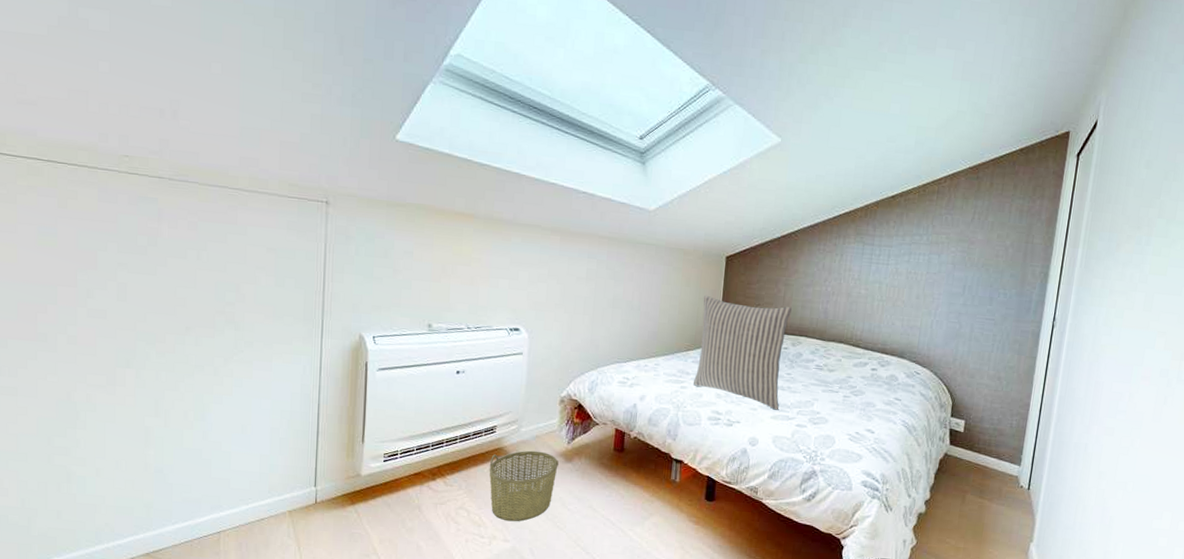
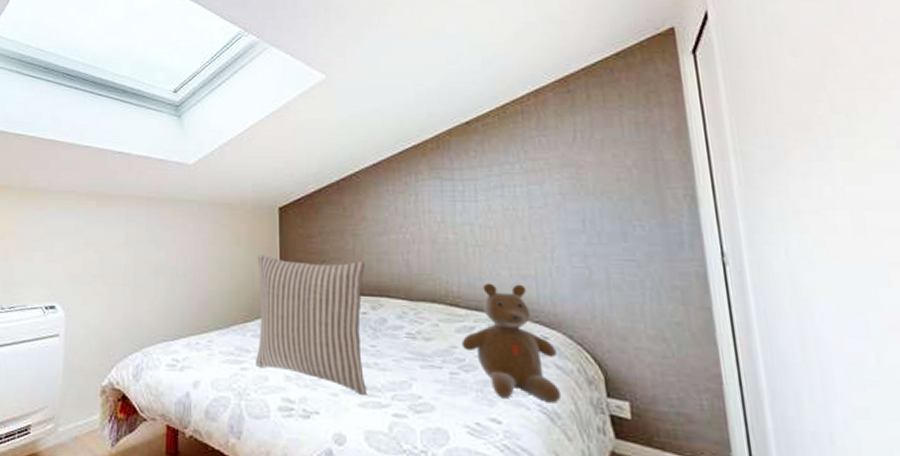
stuffed bear: none [856,330,924,420] -> present [461,283,562,403]

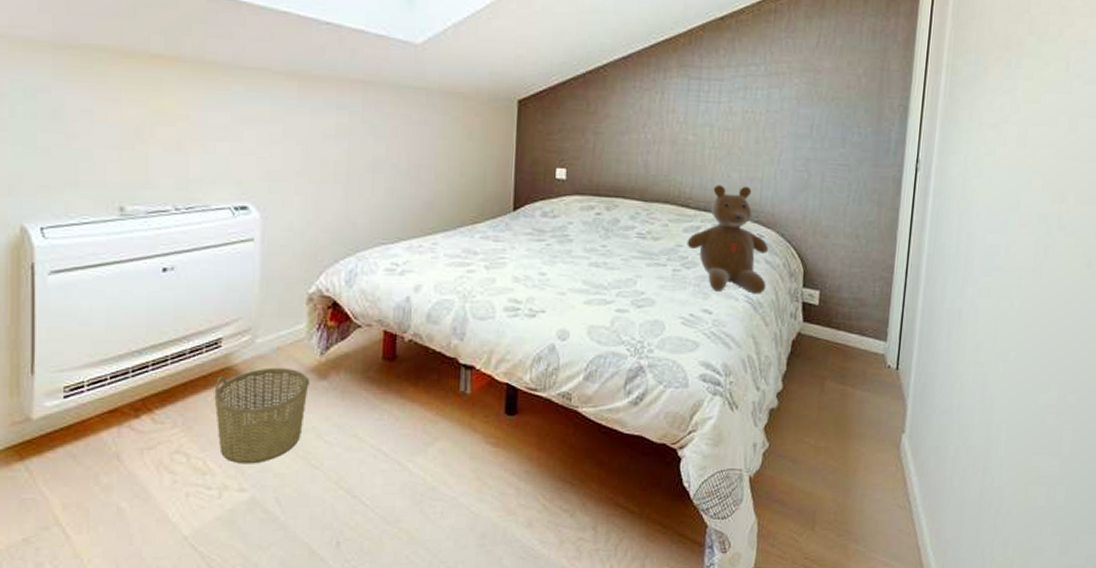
pillow: present [255,255,366,395] -> none [482,152,604,293]

